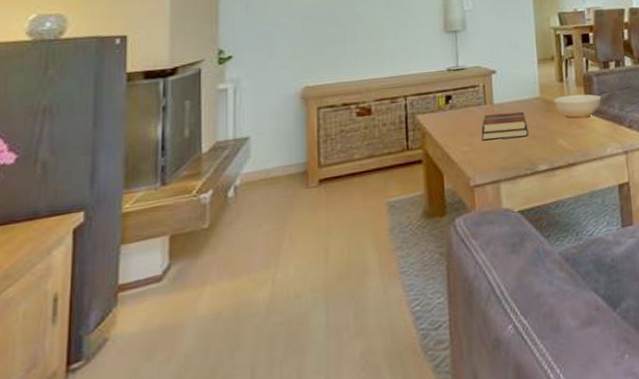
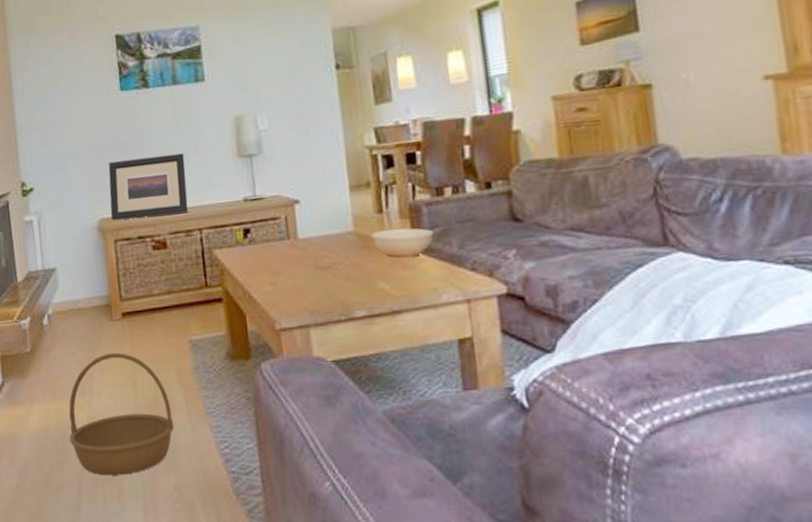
basket: none [246,220,366,355] -> present [69,352,175,476]
picture frame: none [315,27,395,88] -> present [108,153,189,220]
books: present [481,111,529,141] -> none [285,247,342,280]

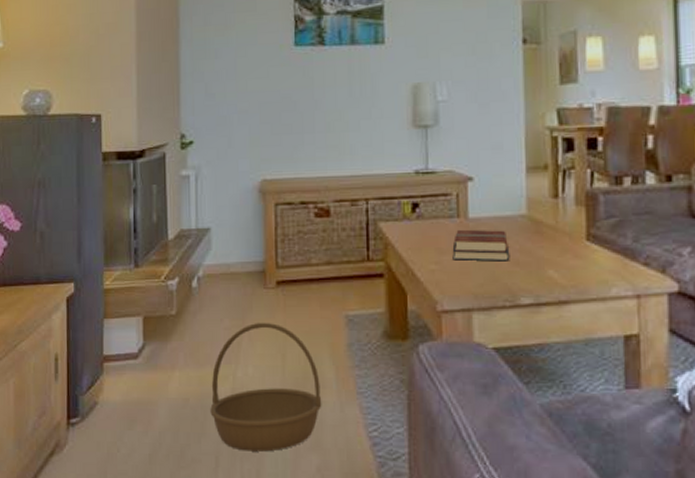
picture frame: present [108,153,189,220] -> none [273,118,357,182]
books: none [285,247,342,280] -> present [452,229,510,262]
bowl: present [371,228,434,259] -> none [545,216,610,247]

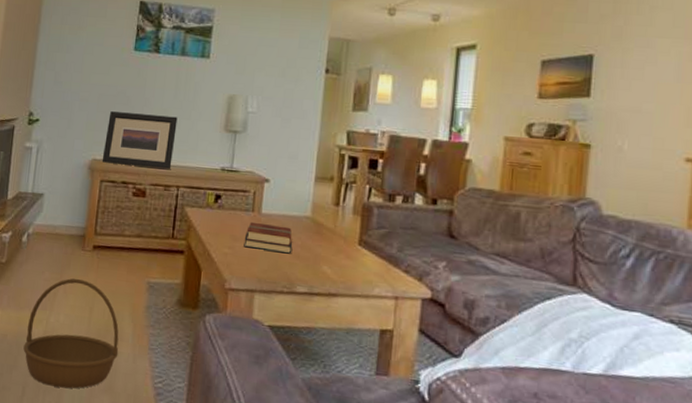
picture frame: none [273,118,357,182] -> present [102,111,178,169]

